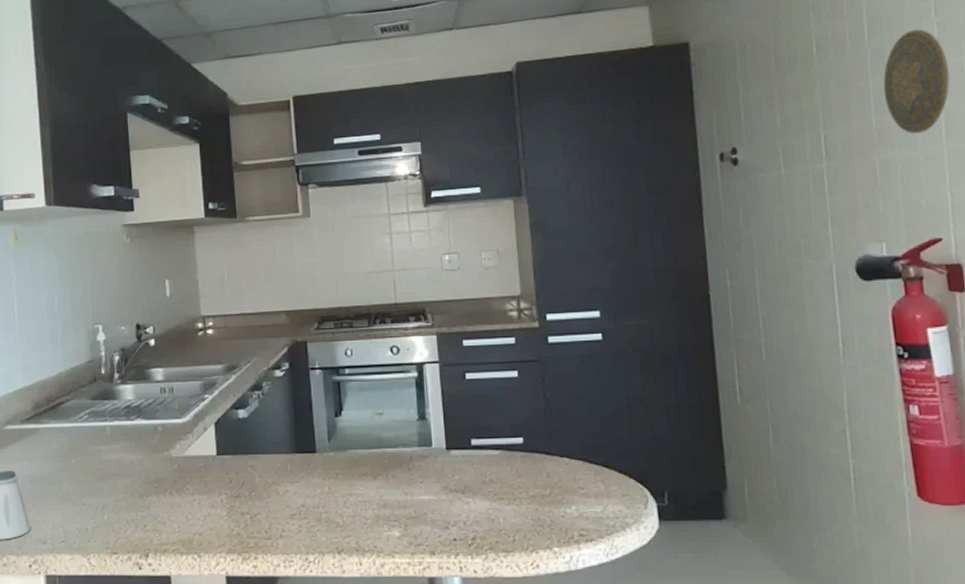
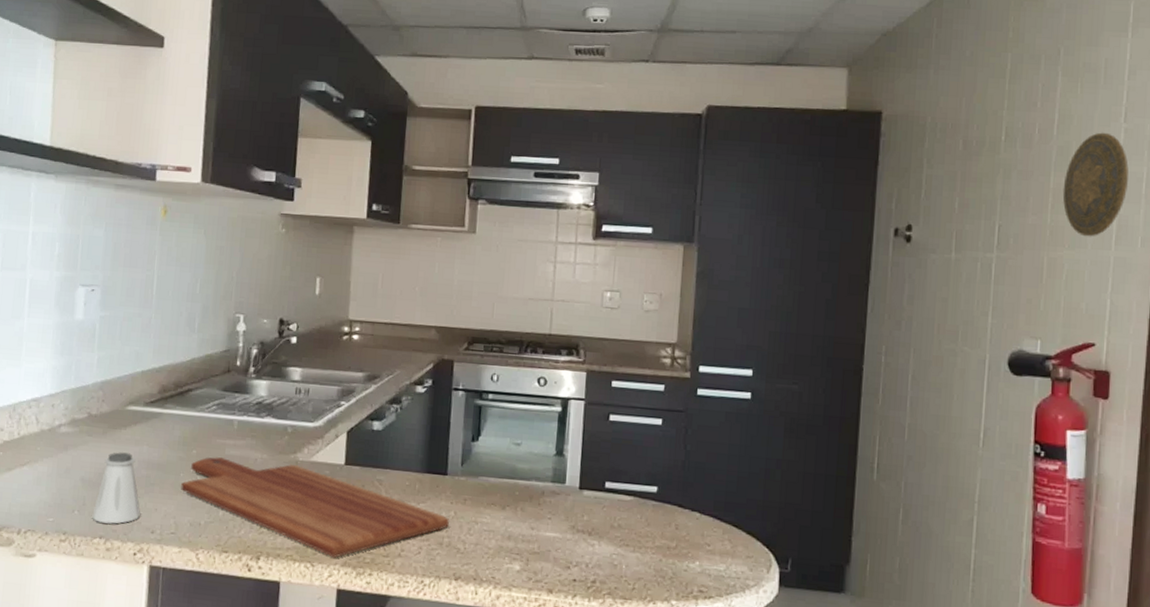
cutting board: none [65,462,325,546] -> present [181,457,449,558]

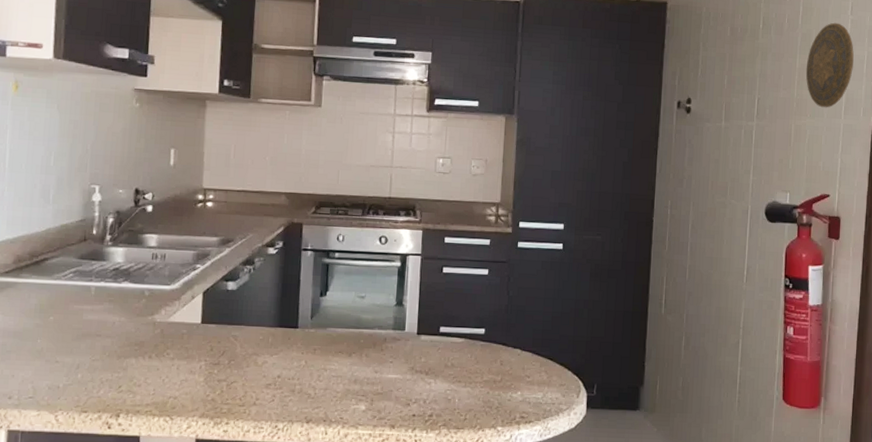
cutting board: present [181,457,449,558] -> none [38,322,300,410]

